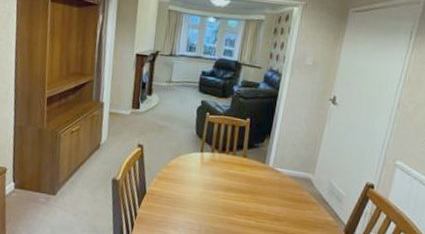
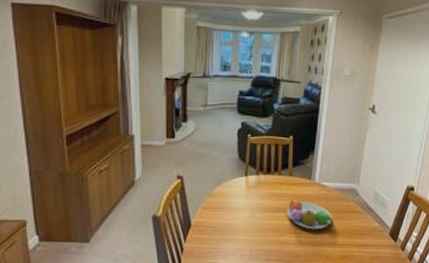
fruit bowl: none [238,180,285,215] -> present [287,199,333,230]

